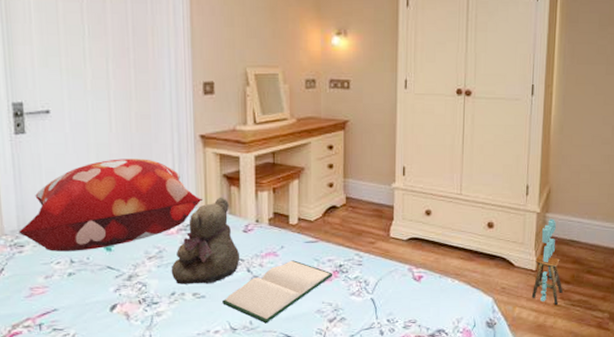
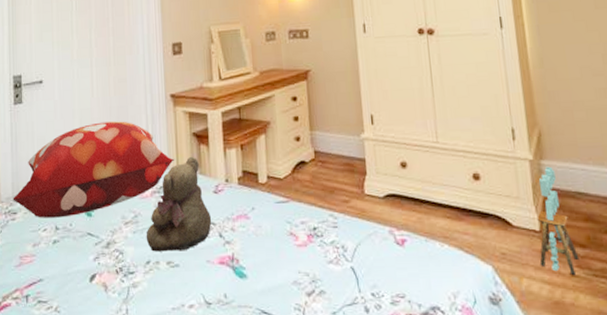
hardback book: present [222,260,333,324] -> none [196,223,308,297]

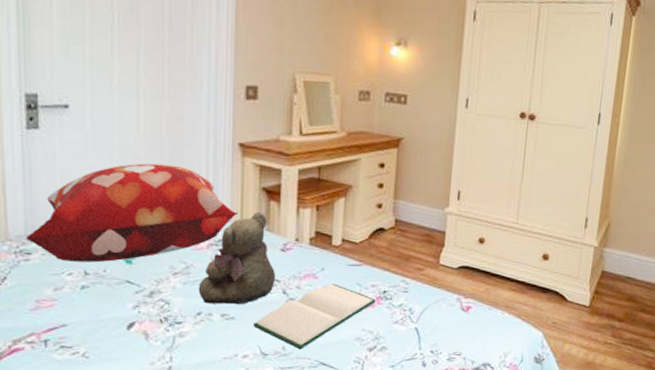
hardback book: none [196,223,308,297] -> present [253,283,376,350]
stool: present [537,166,580,276] -> none [582,253,615,343]

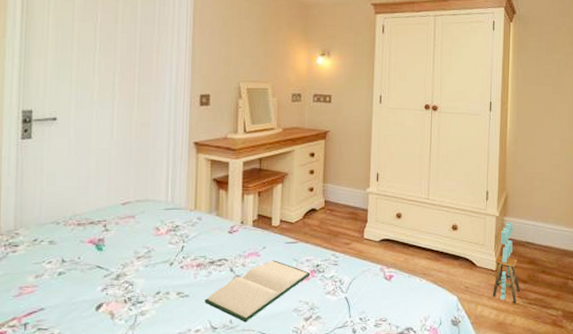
decorative pillow: present [26,163,239,263] -> none [14,163,193,251]
teddy bear: present [198,211,276,305] -> none [158,199,225,284]
stool: none [582,253,615,343] -> present [492,222,521,304]

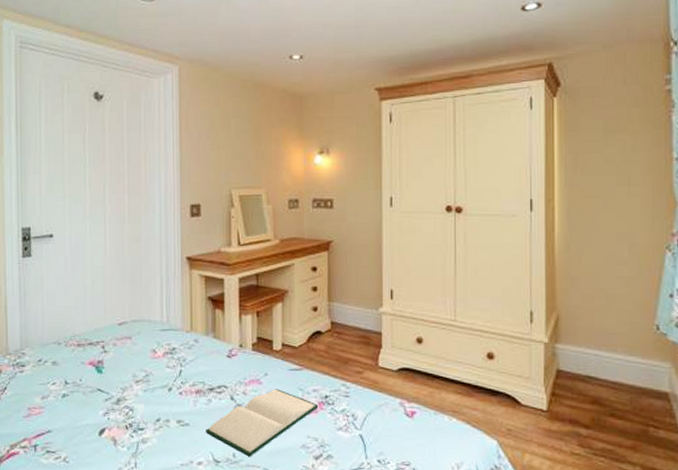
stool: present [492,222,521,304] -> none [543,350,582,454]

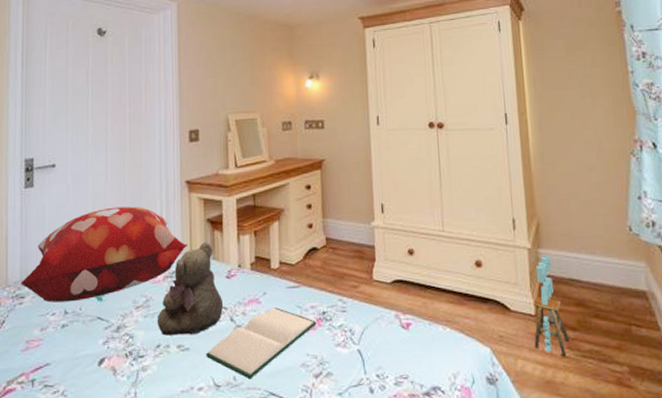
decorative pillow: none [21,281,189,373] -> present [21,206,189,302]
teddy bear: none [157,320,224,411] -> present [157,242,224,336]
stool: none [543,350,582,454] -> present [533,254,570,357]

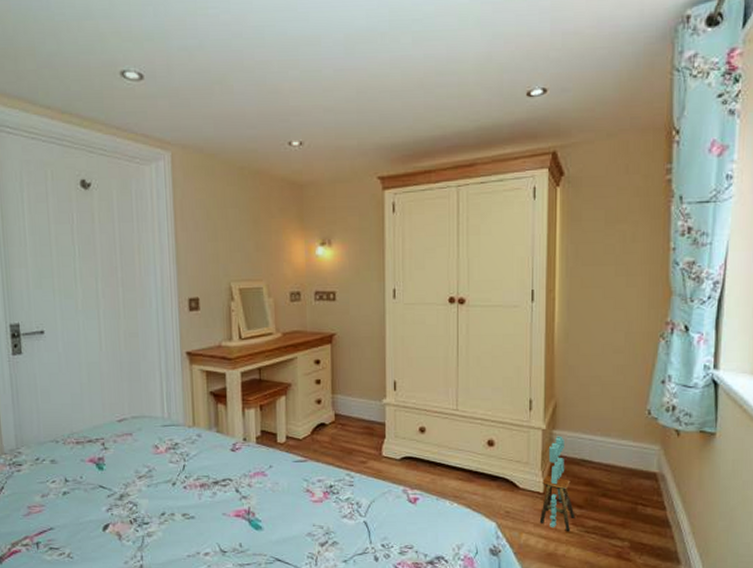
decorative pillow: present [21,206,189,302] -> none [17,377,191,470]
teddy bear: present [157,242,224,336] -> none [160,415,229,505]
hardback book: present [206,307,317,379] -> none [212,480,324,546]

